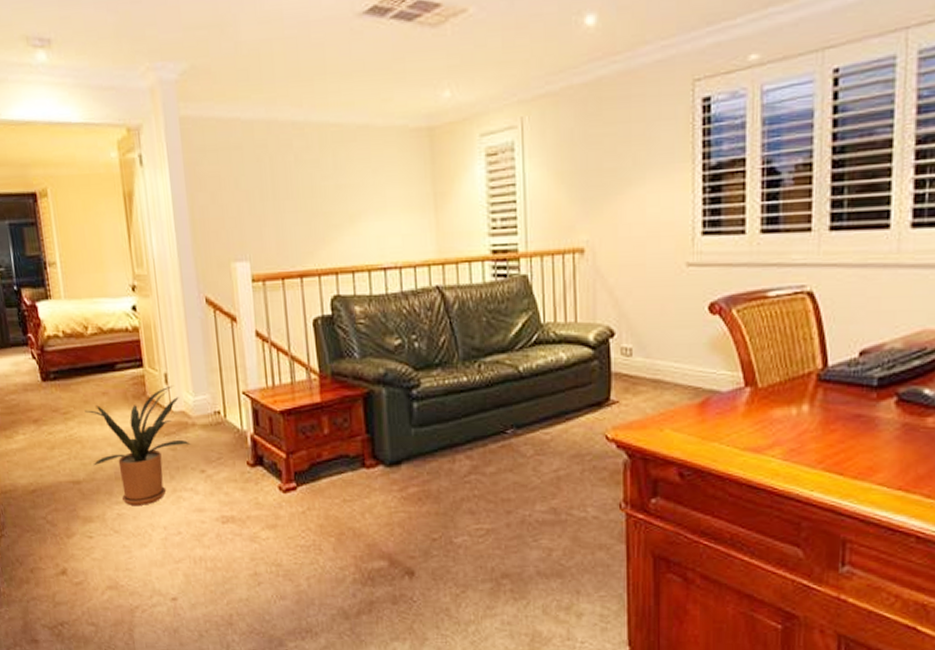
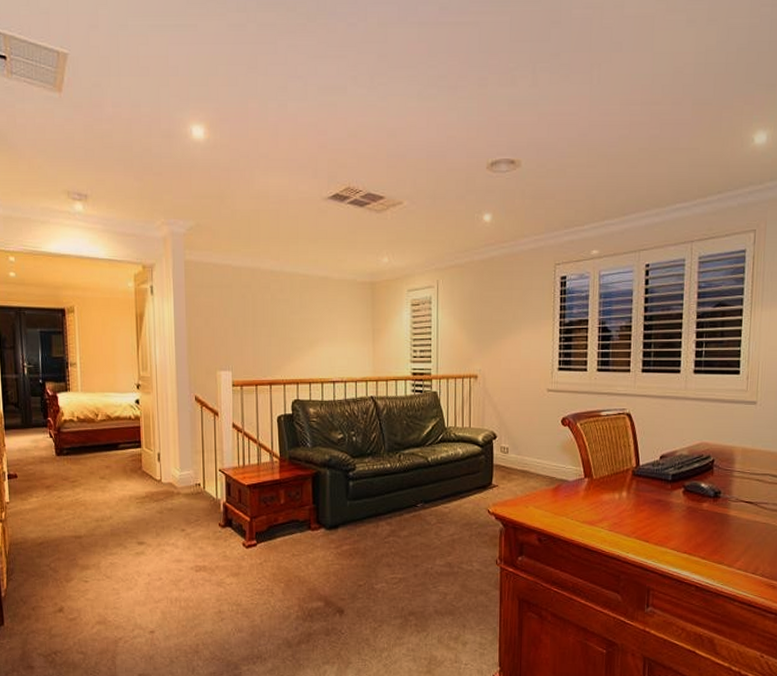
house plant: present [85,385,191,505] -> none [90,462,175,556]

